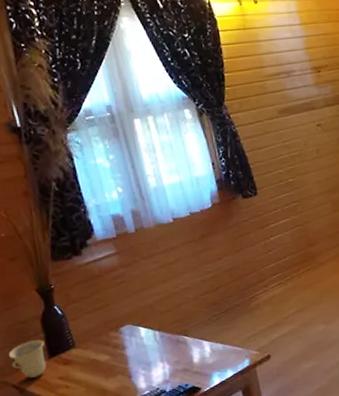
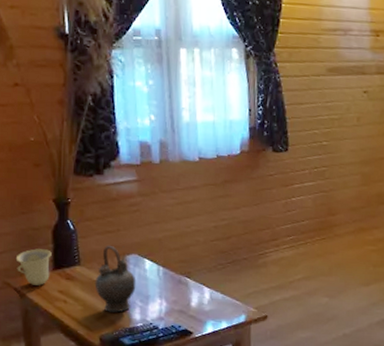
teapot: none [93,321,136,387] -> present [95,245,136,313]

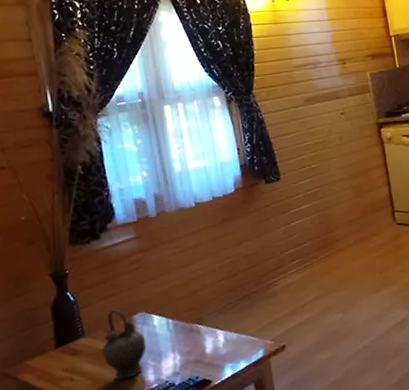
cup: present [15,248,52,286] -> none [13,327,53,370]

